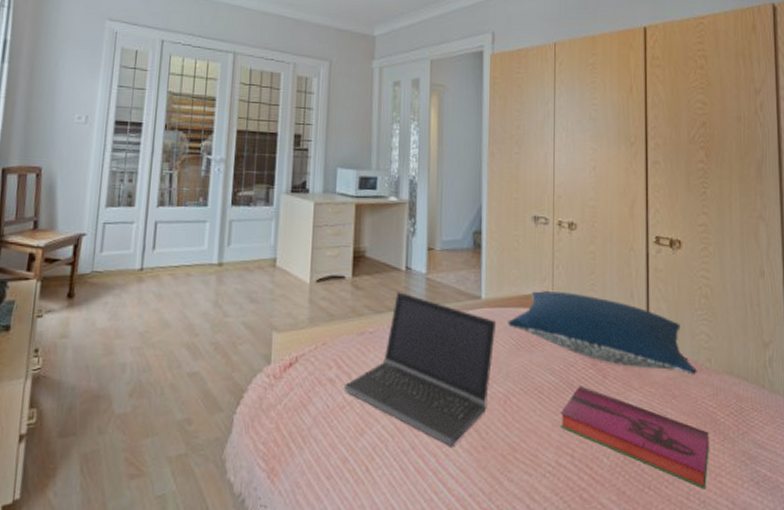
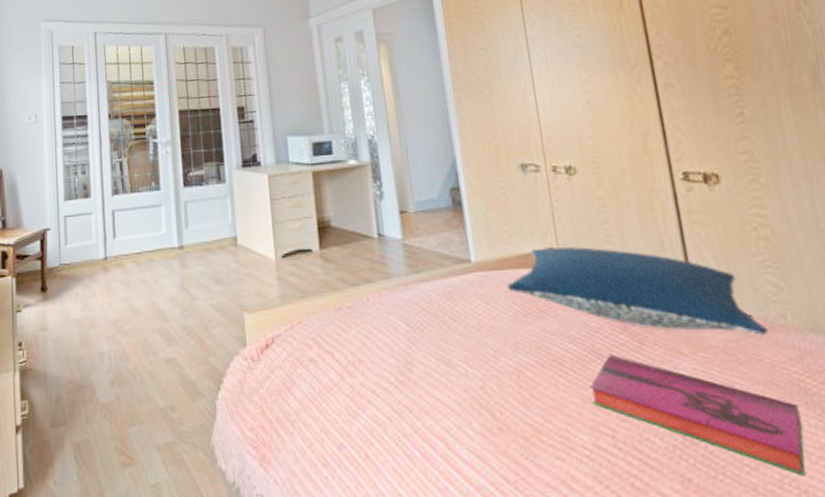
laptop computer: present [343,292,497,447] -> none [327,261,497,430]

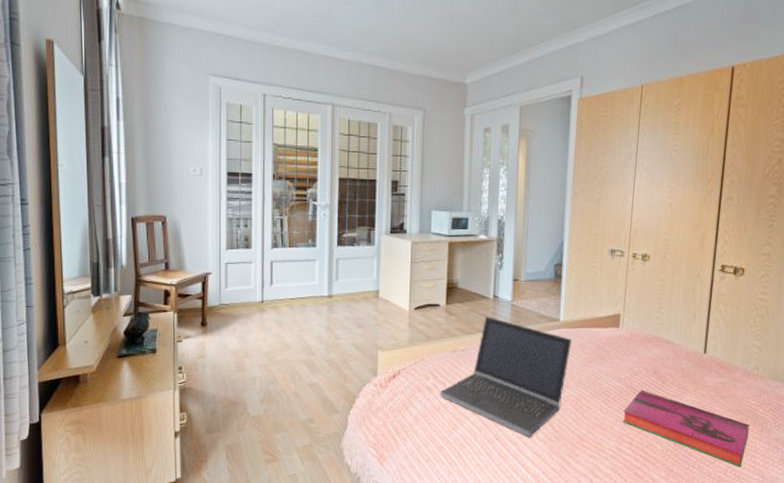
laptop computer: none [327,261,497,430] -> present [439,316,573,438]
pillow: present [507,247,768,336] -> none [582,314,745,381]

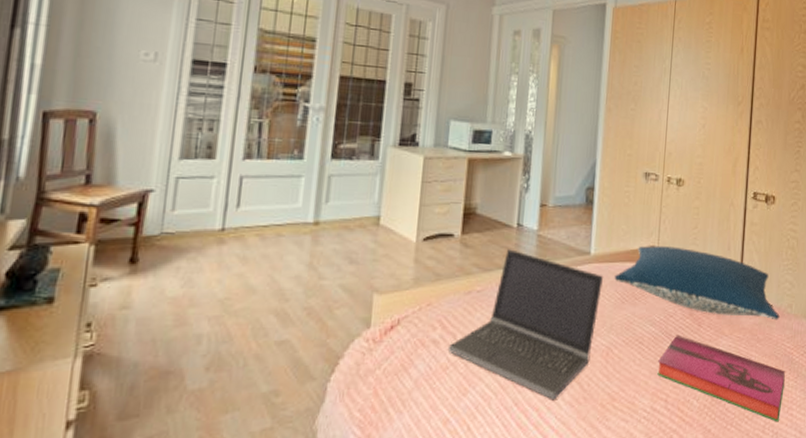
pillow: none [582,314,745,381] -> present [614,246,780,320]

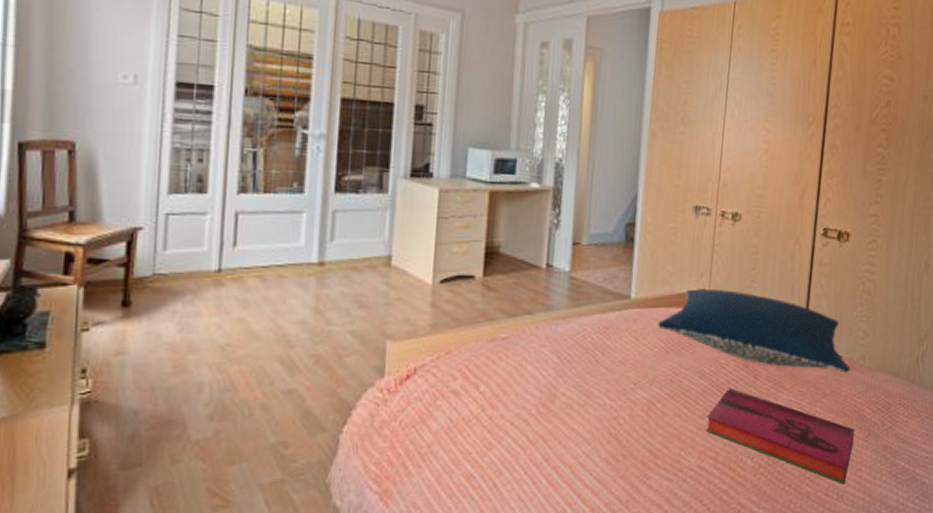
laptop computer: present [447,249,604,401] -> none [469,292,646,457]

